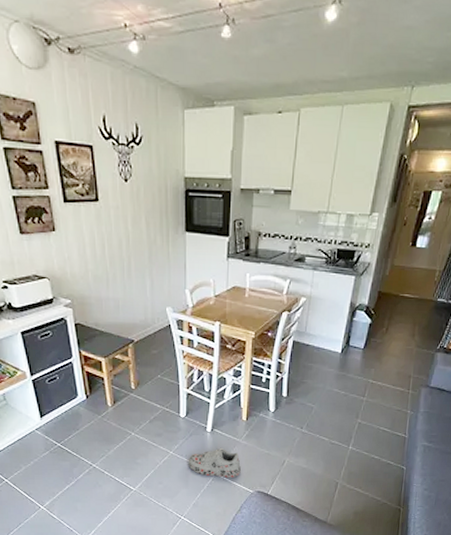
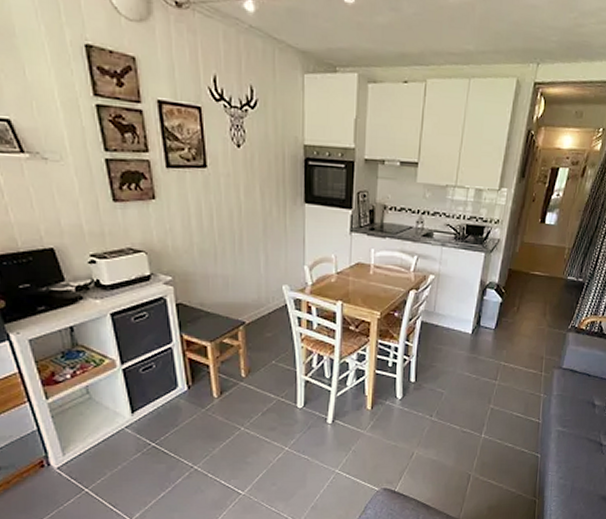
shoe: present [188,447,241,478] -> none [306,441,365,475]

